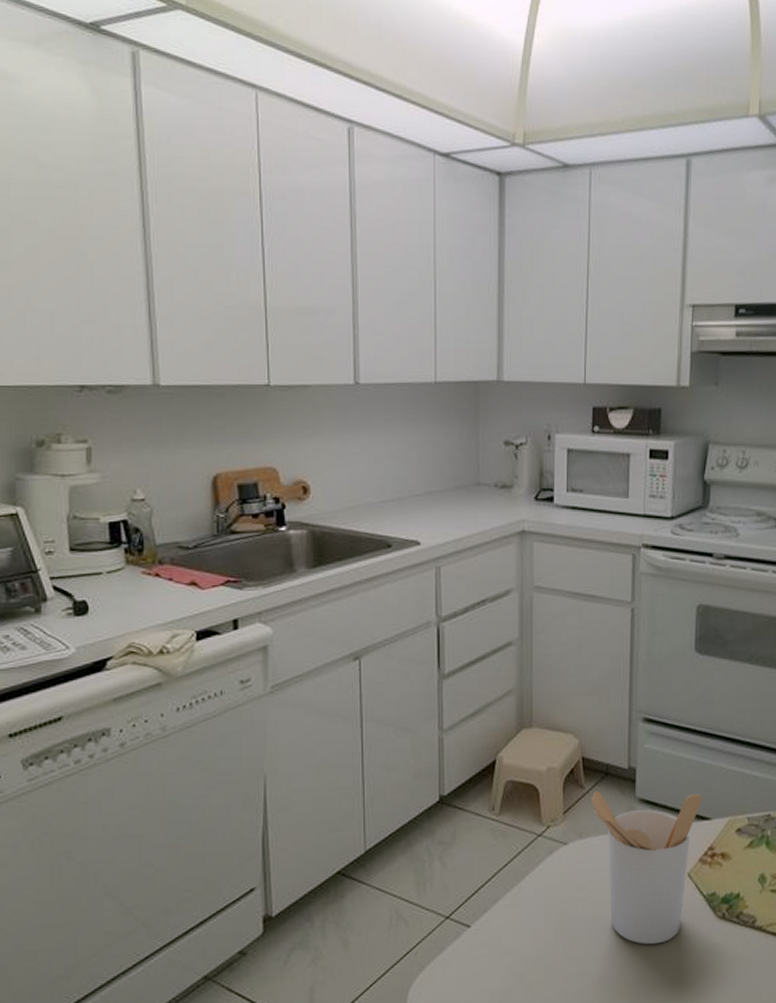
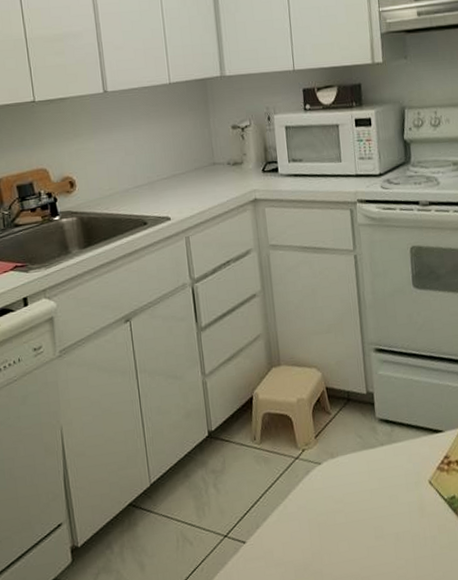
utensil holder: present [591,790,703,945] -> none [337,410,434,547]

